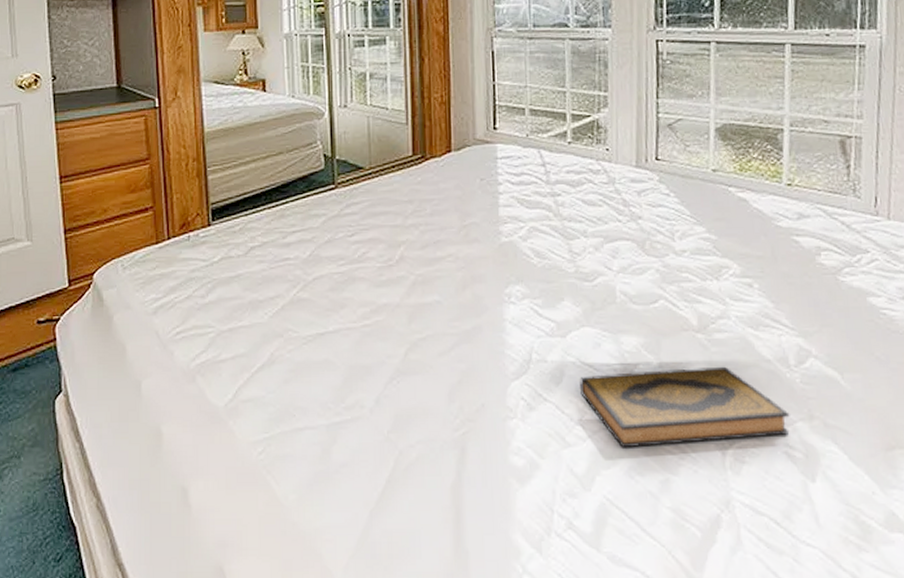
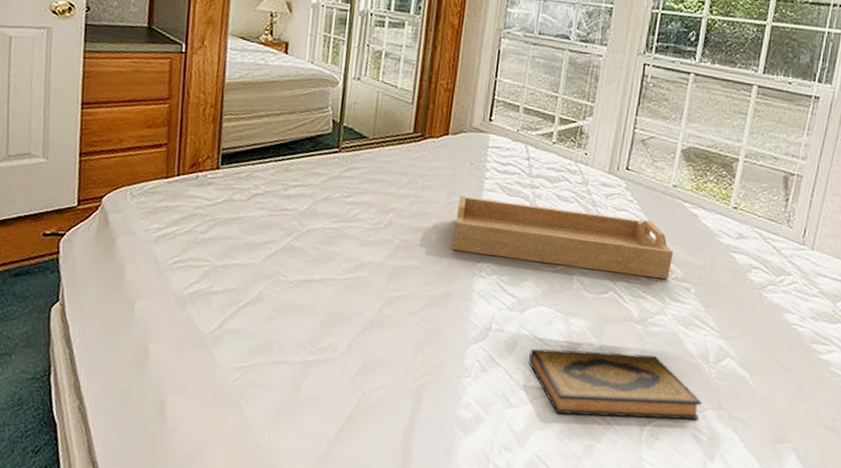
serving tray: none [473,213,726,279] -> present [452,195,673,280]

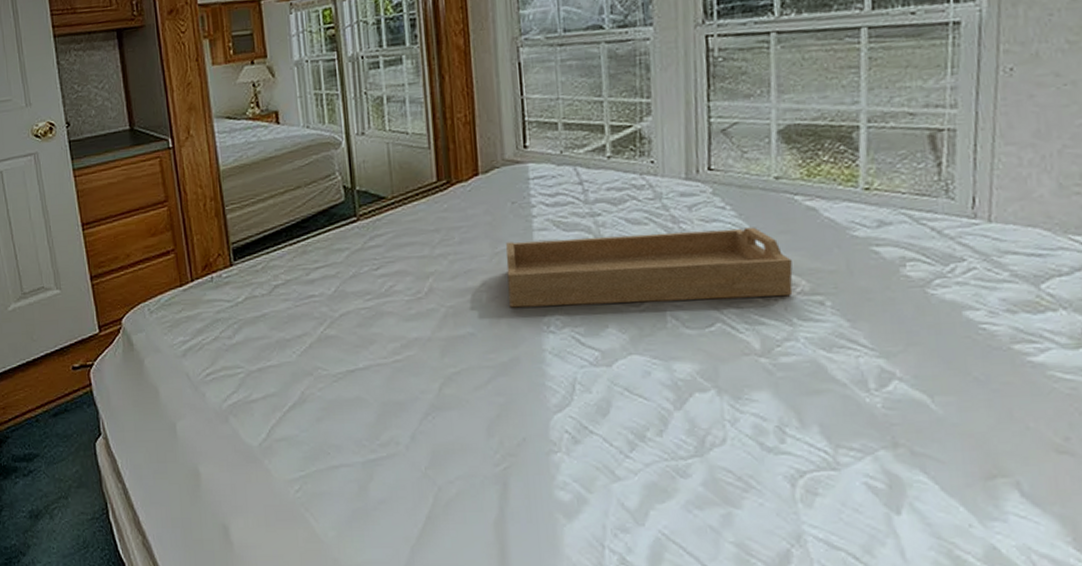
hardback book: present [529,348,702,420] -> none [629,392,870,481]

